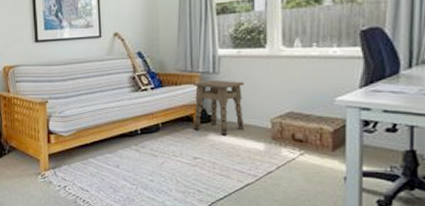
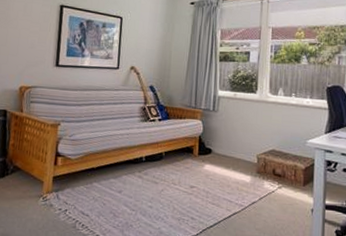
side table: present [192,80,245,136] -> none [193,116,237,168]

